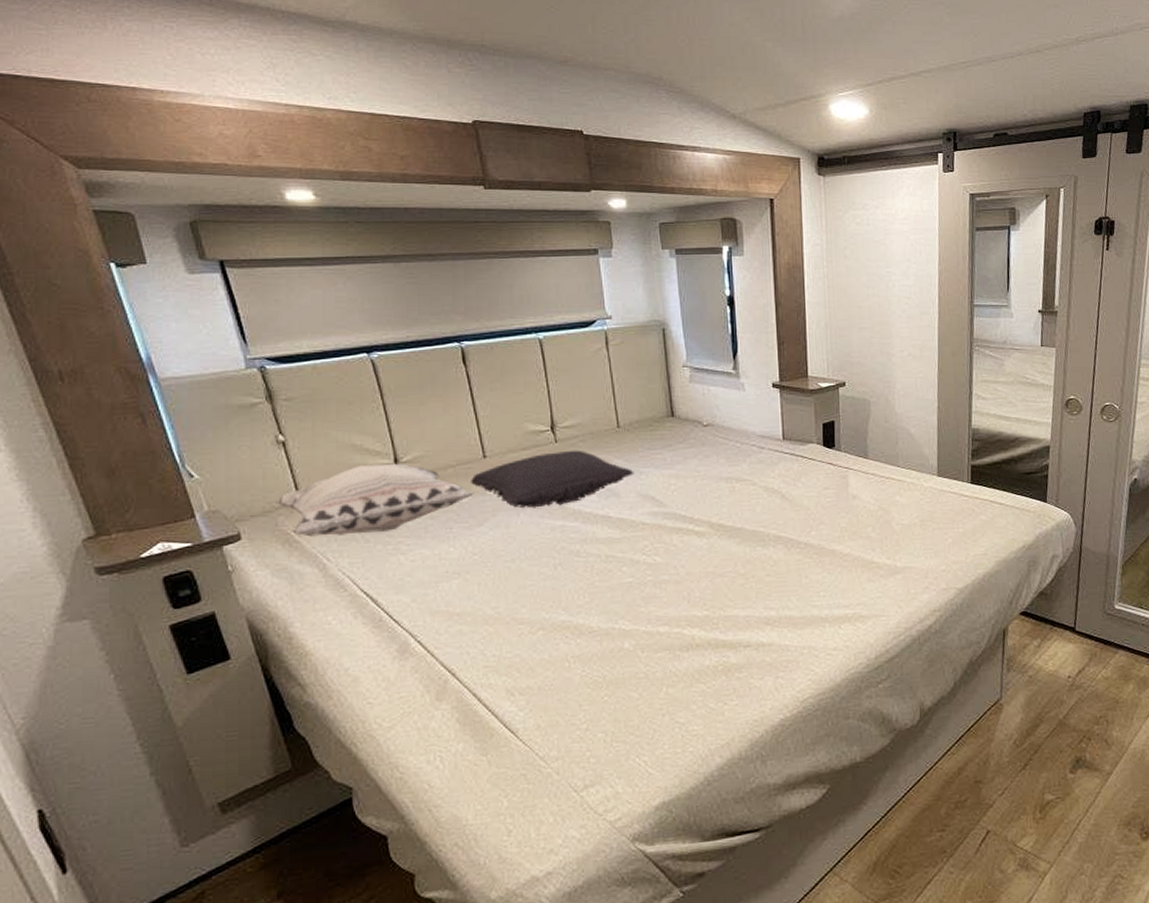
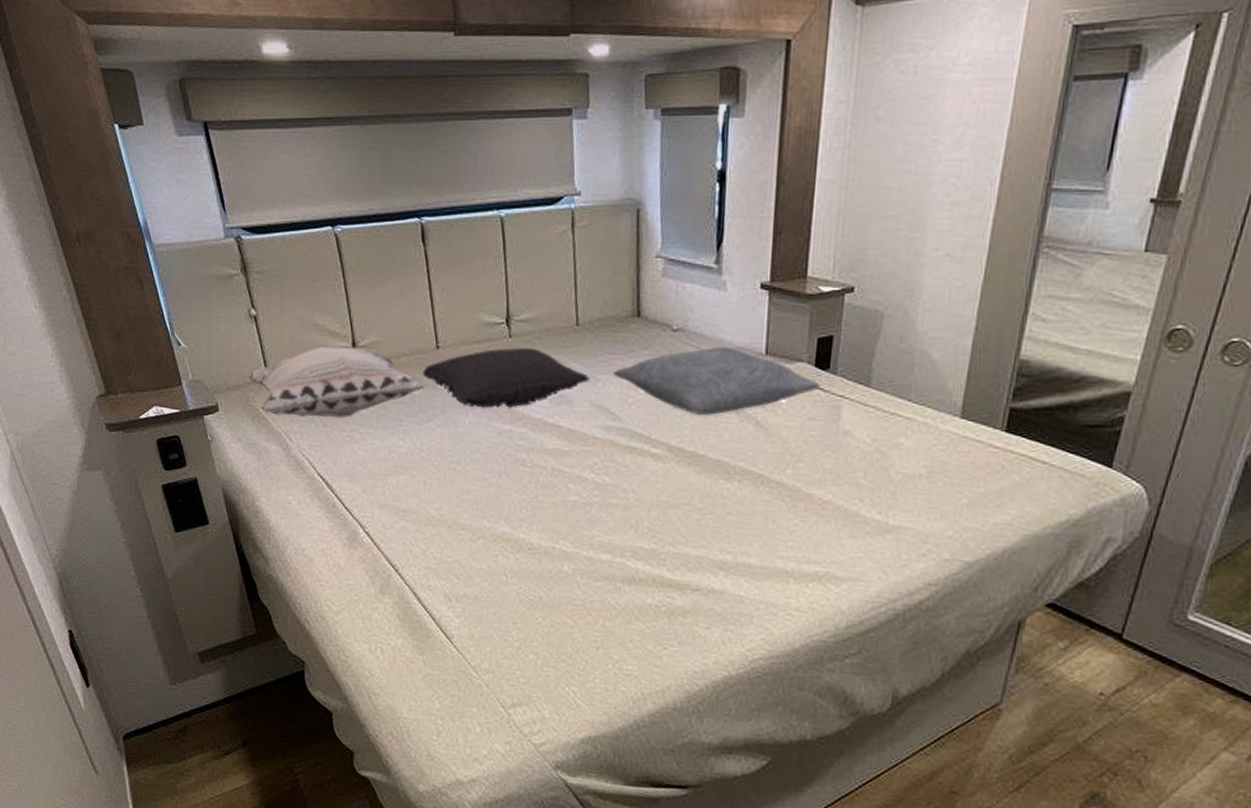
pillow: none [655,436,829,494] -> present [613,346,820,415]

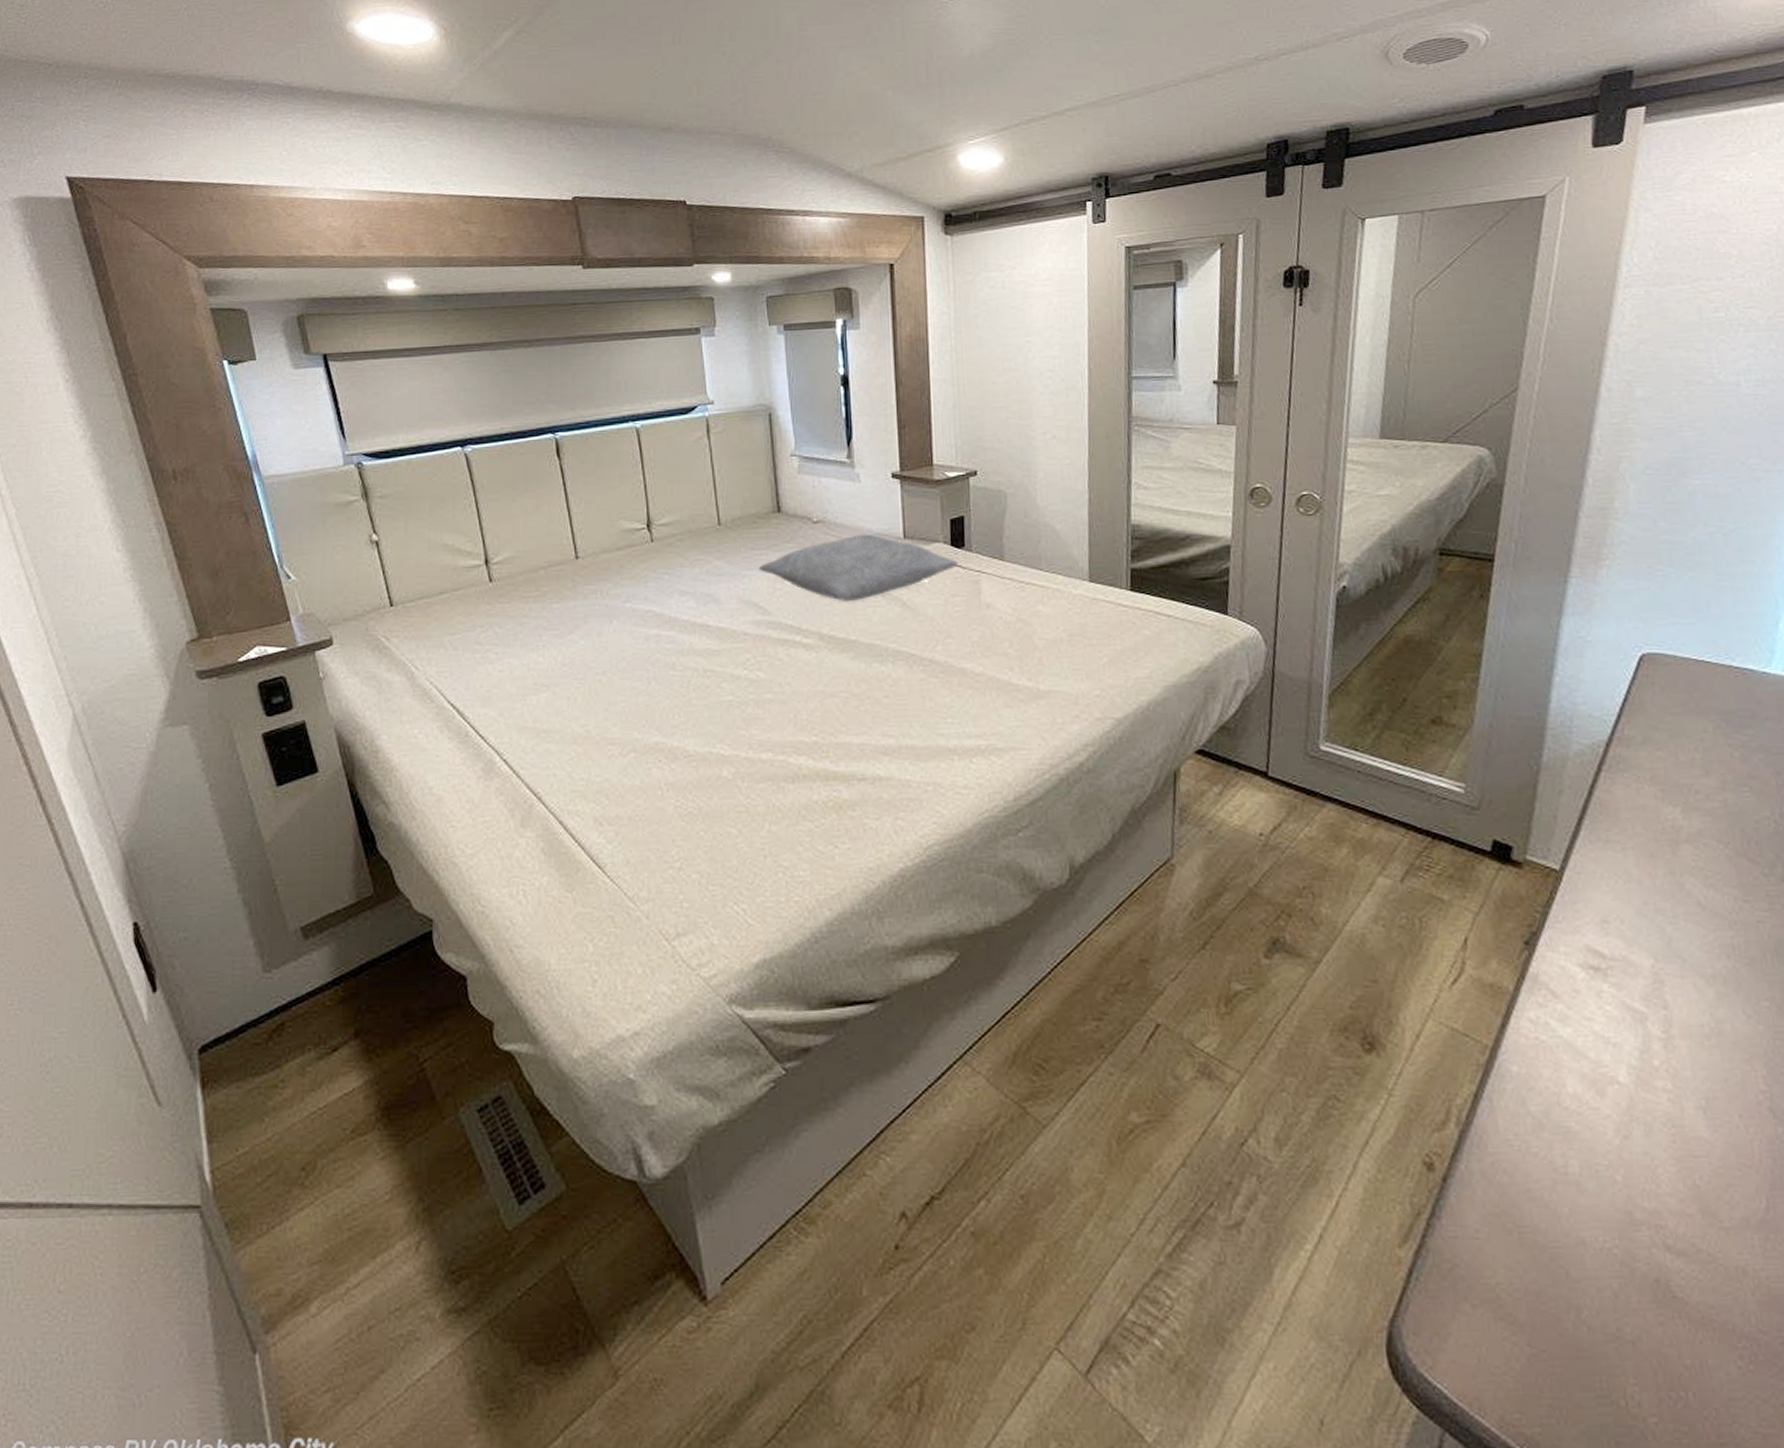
decorative pillow: present [248,346,425,418] -> none [368,564,565,643]
pillow: present [423,347,590,409] -> none [562,550,736,615]

